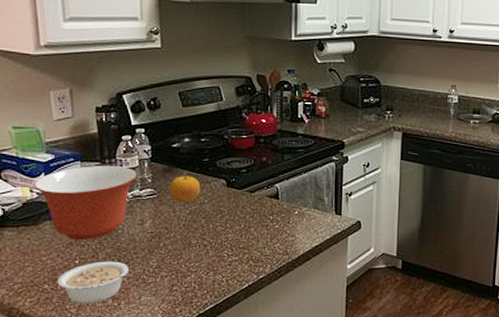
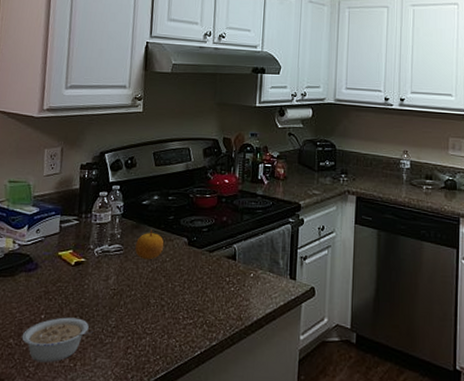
mixing bowl: present [34,166,137,240] -> none [17,219,108,294]

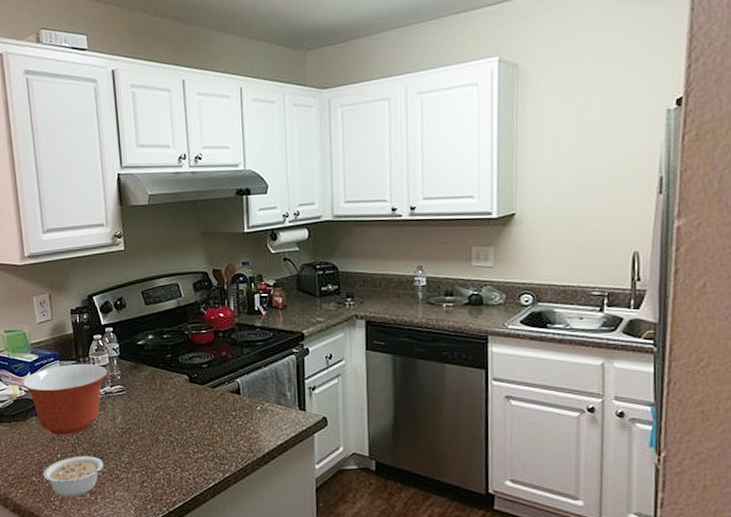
mixing bowl: none [17,219,108,294] -> present [22,364,107,435]
fruit: present [135,229,165,260] -> none [137,369,166,399]

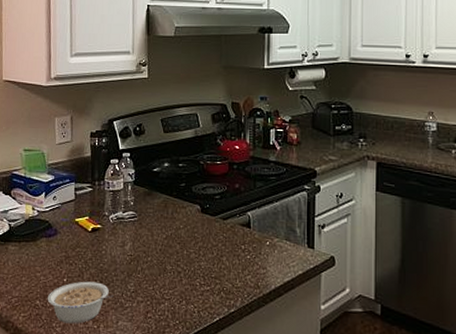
mixing bowl: present [22,364,107,435] -> none [36,187,121,259]

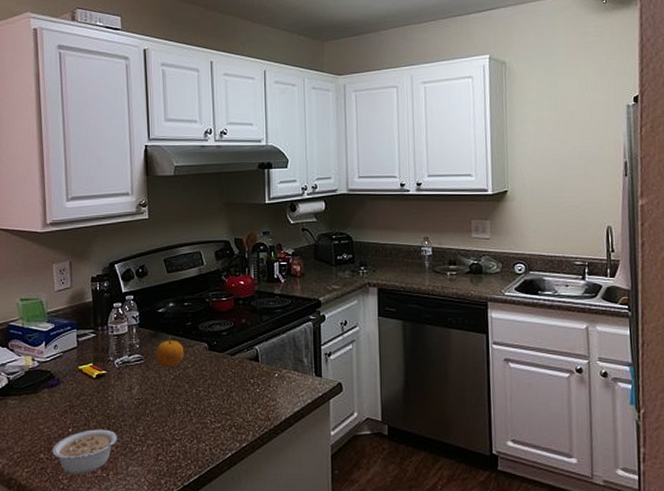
fruit: none [149,196,177,227] -> present [156,337,185,368]

